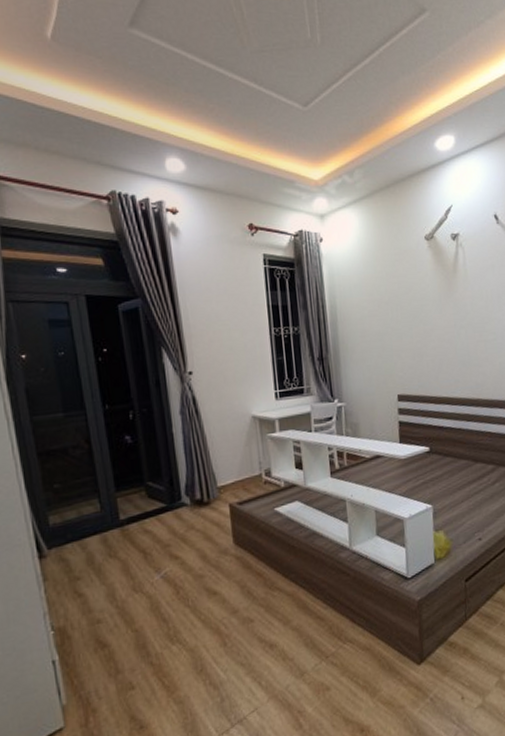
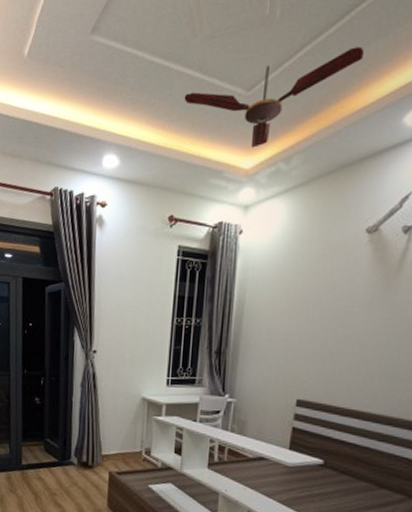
ceiling fan: none [243,79,396,161] -> present [184,46,365,148]

